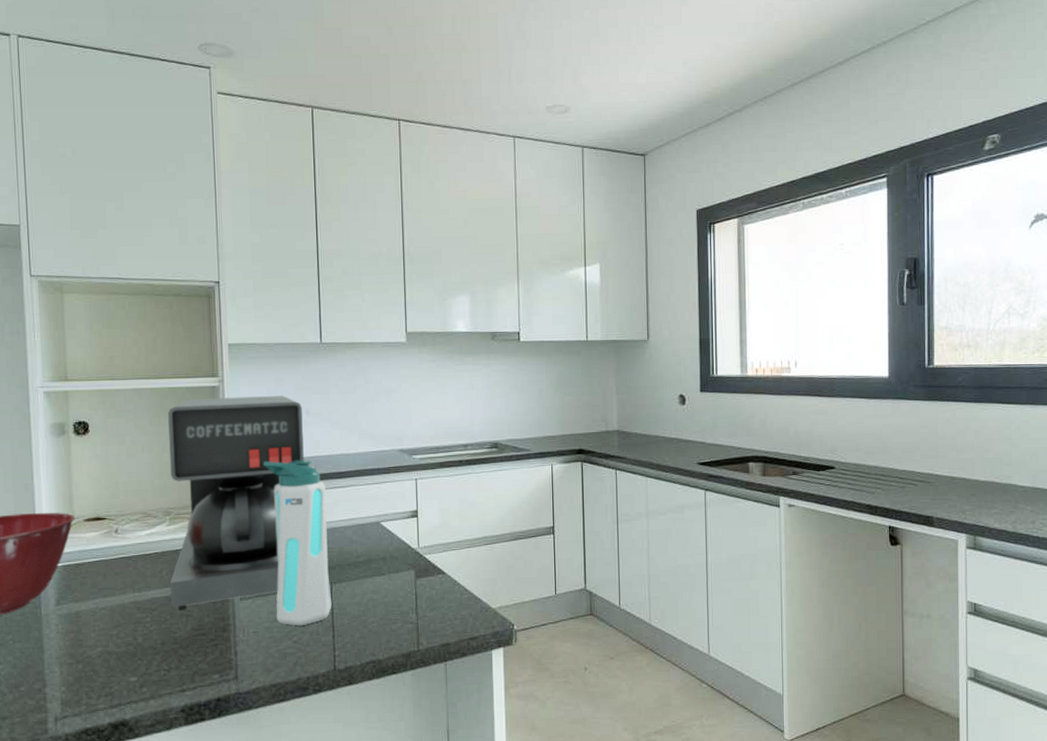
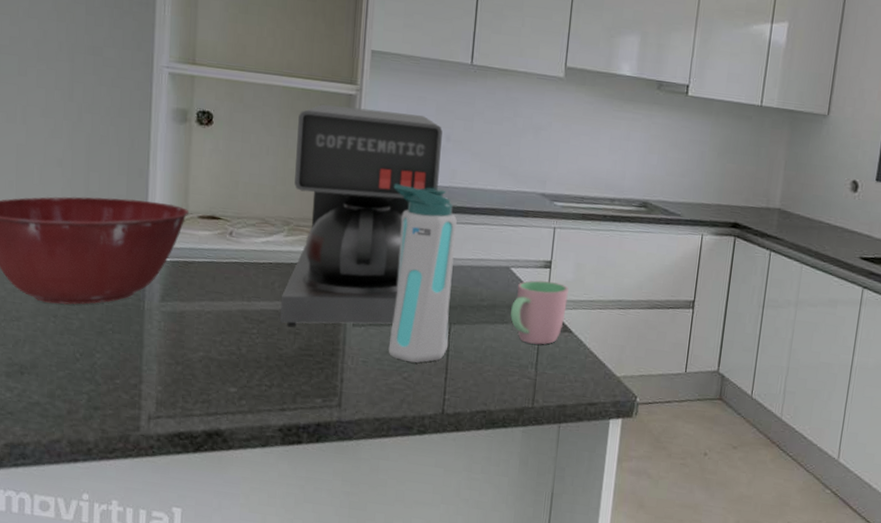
cup: none [386,530,437,590] -> present [510,280,569,345]

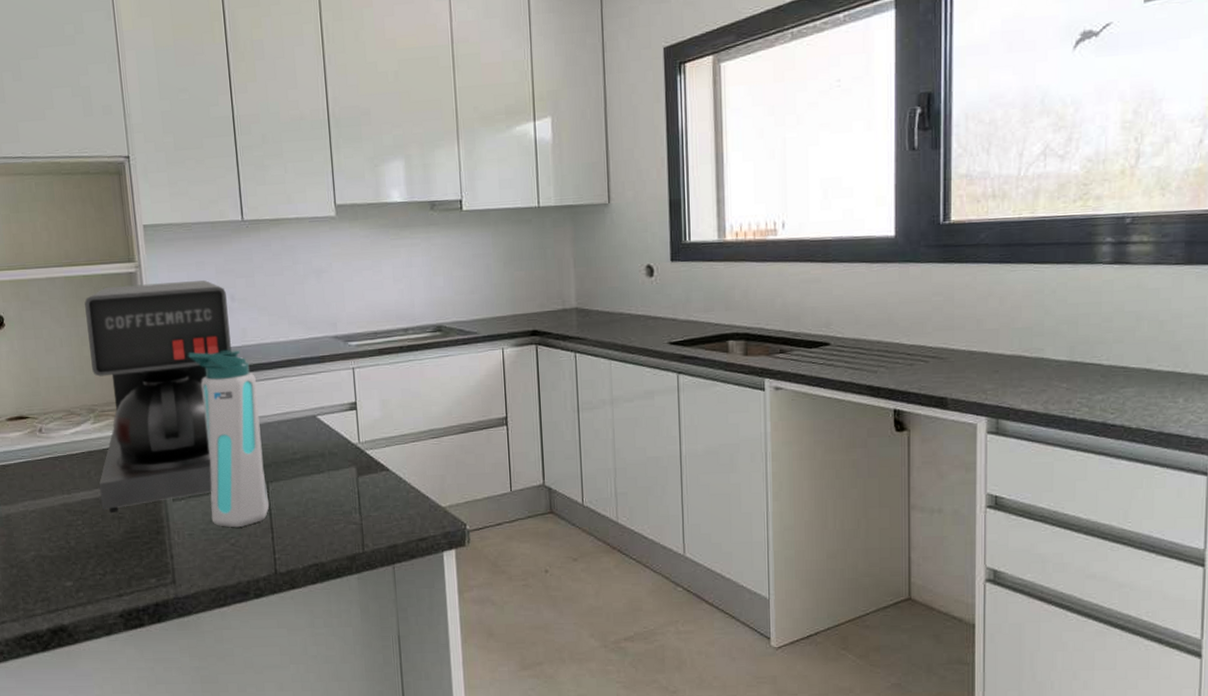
cup: present [510,280,569,345] -> none [324,423,380,489]

